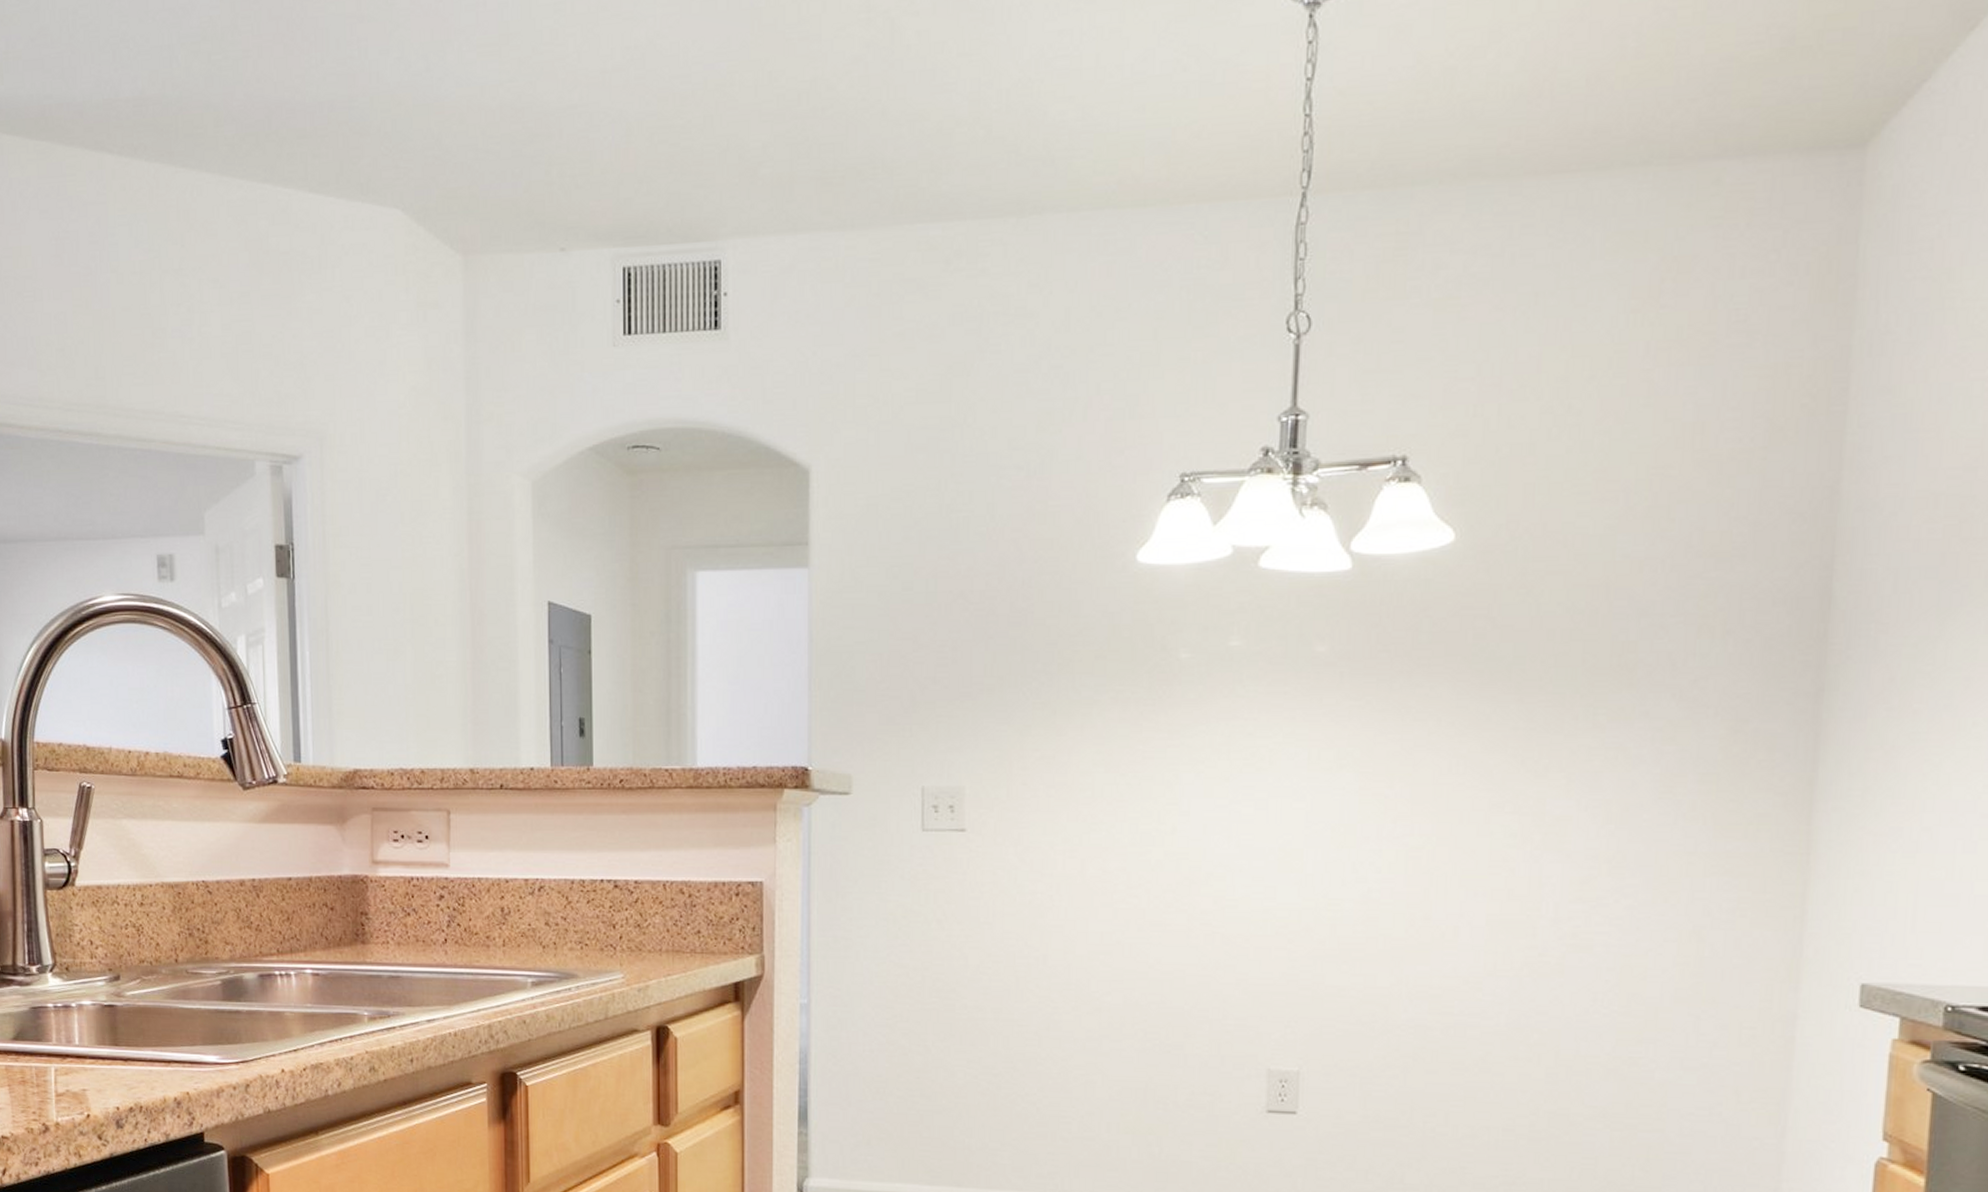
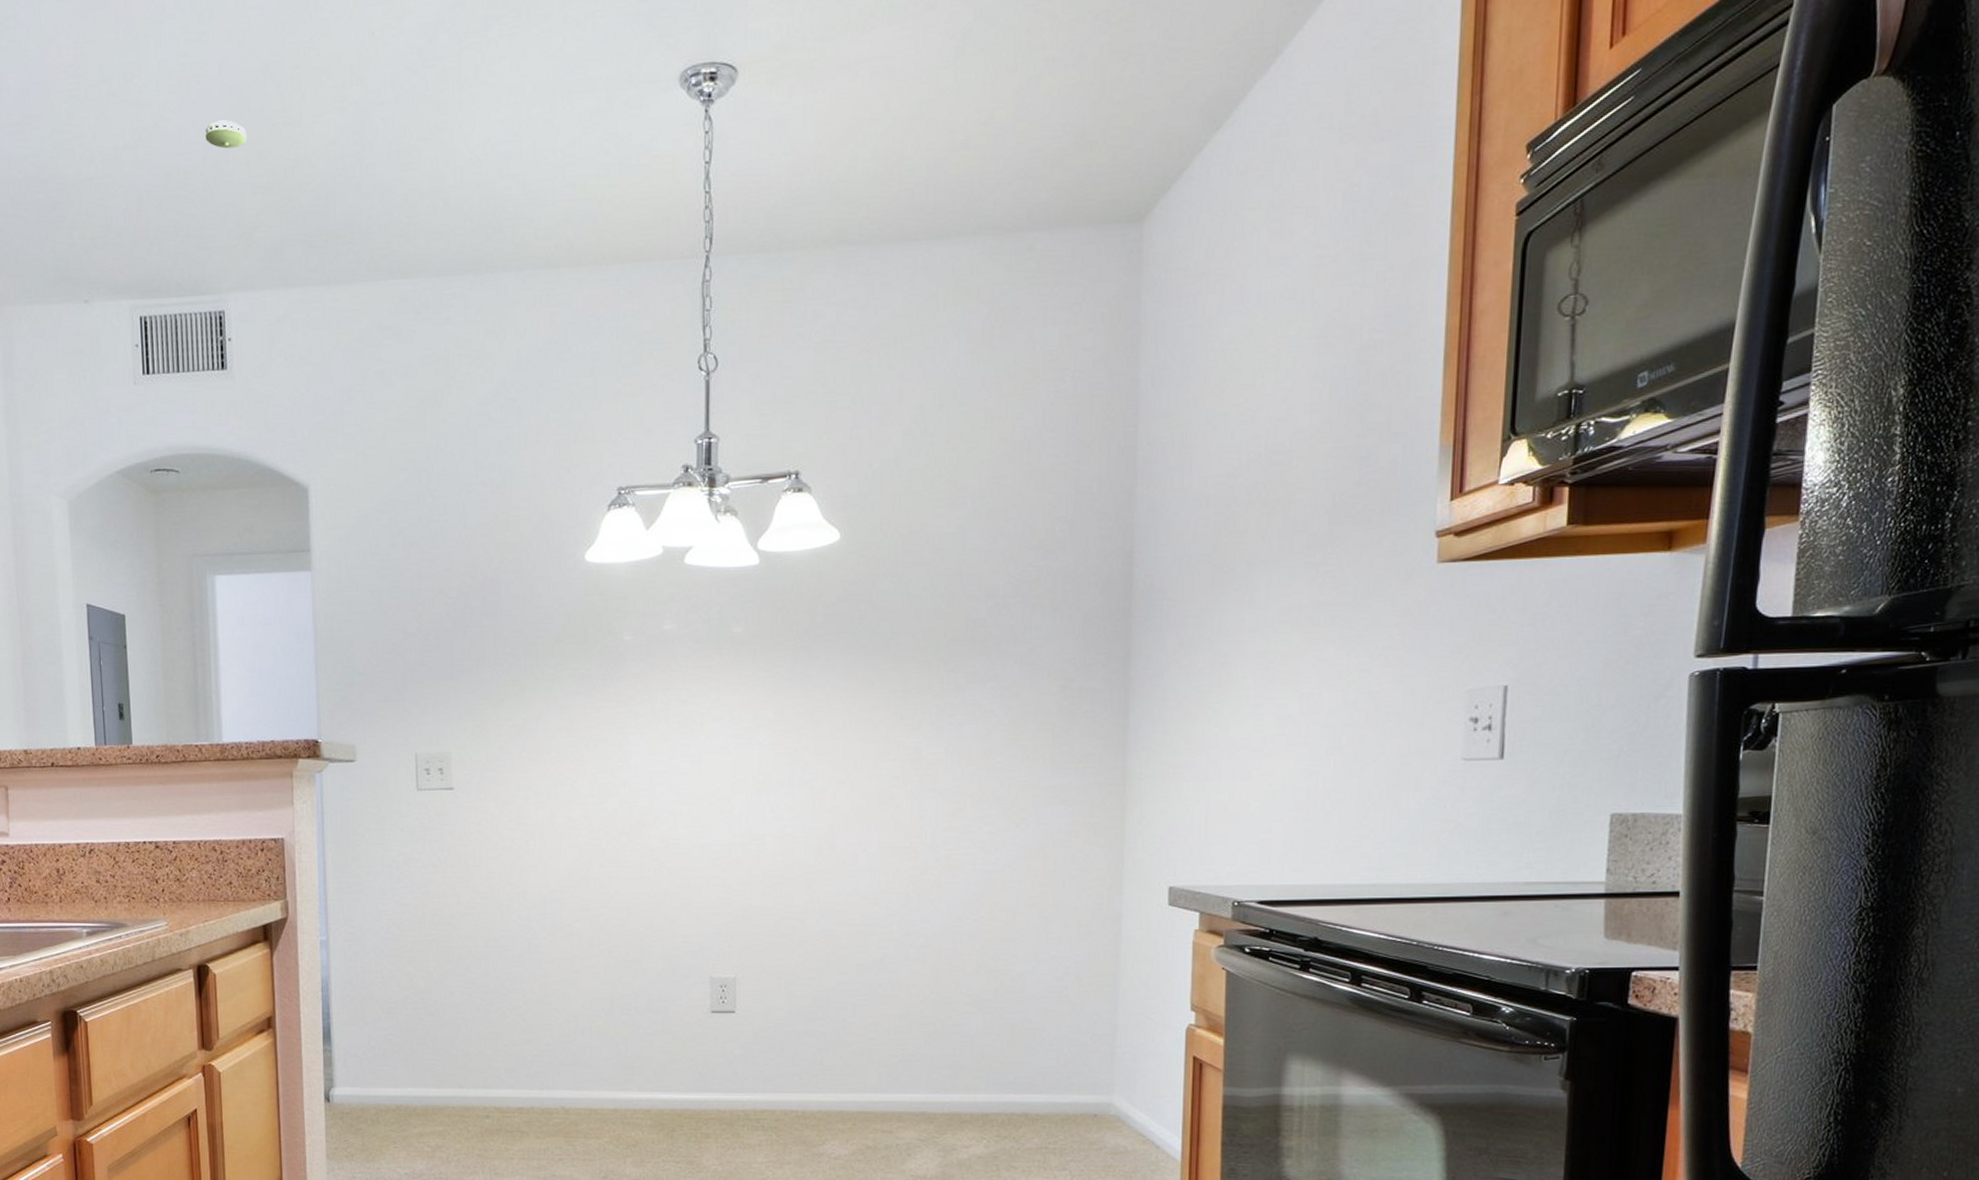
smoke detector: none [707,35,756,70] -> present [205,120,247,149]

